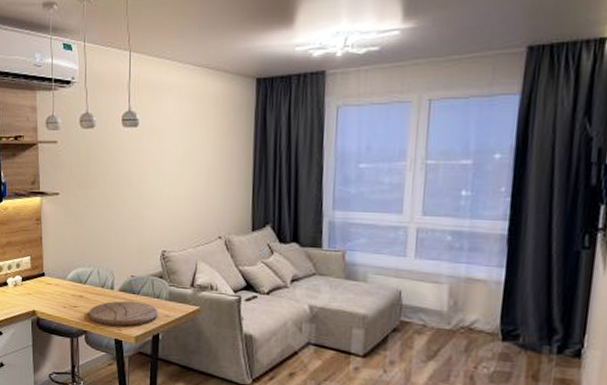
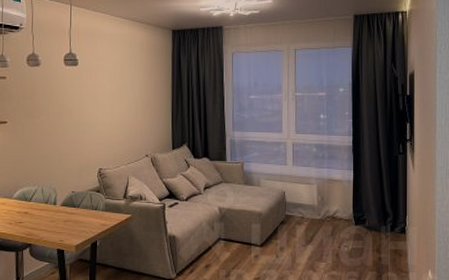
cutting board: present [88,300,159,327] -> none [33,214,96,238]

